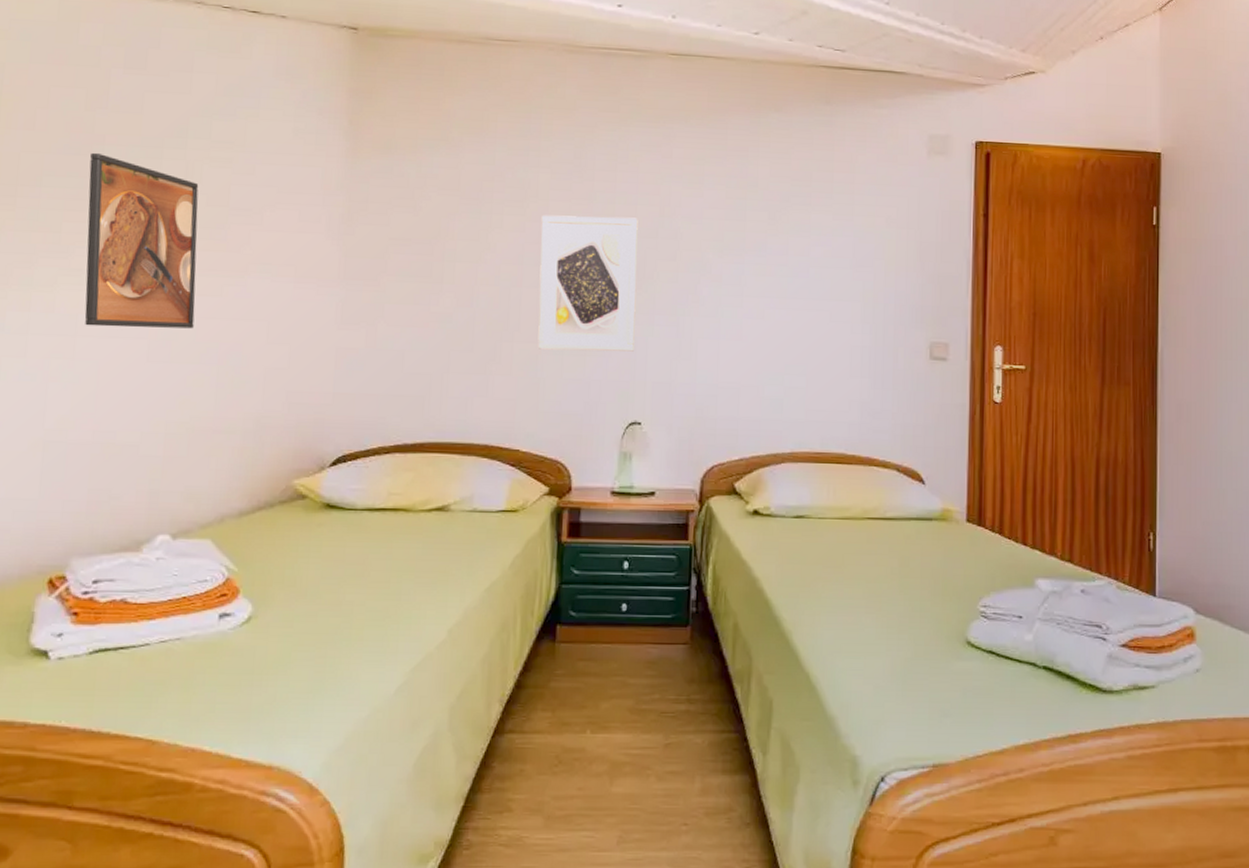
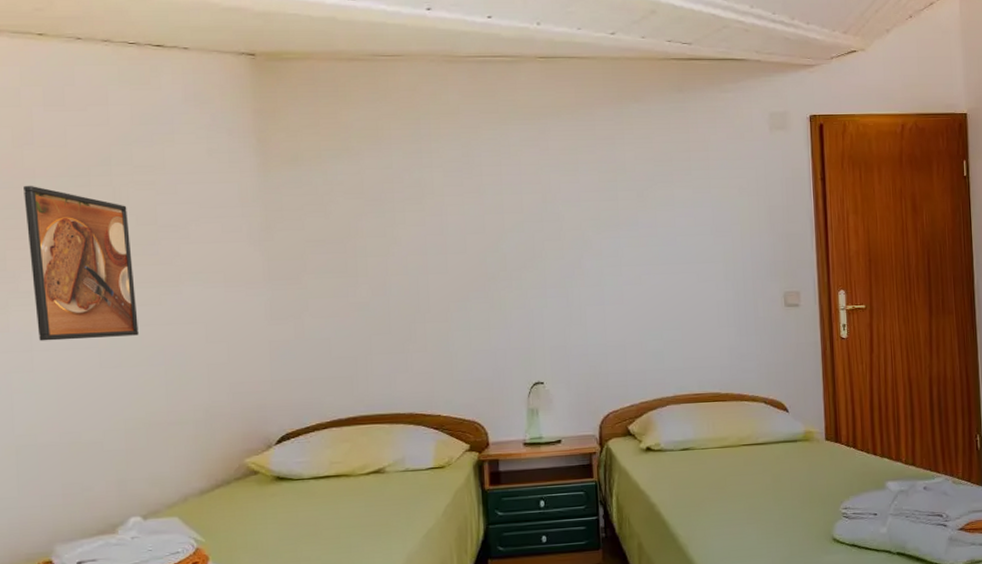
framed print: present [537,215,638,352] -> none [439,205,531,327]

